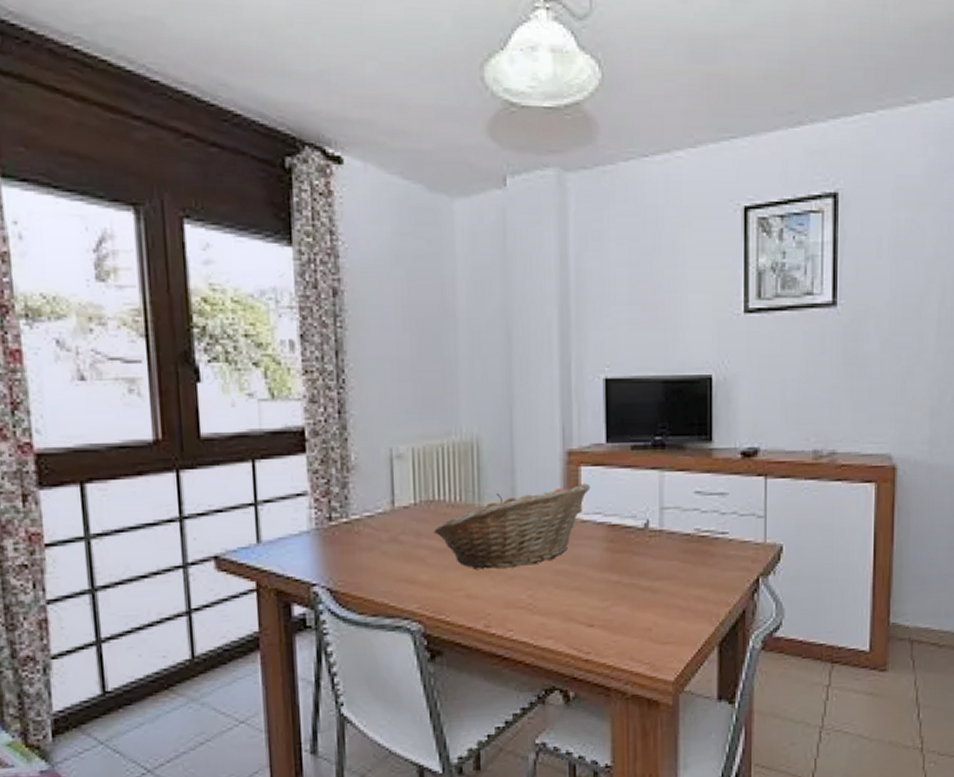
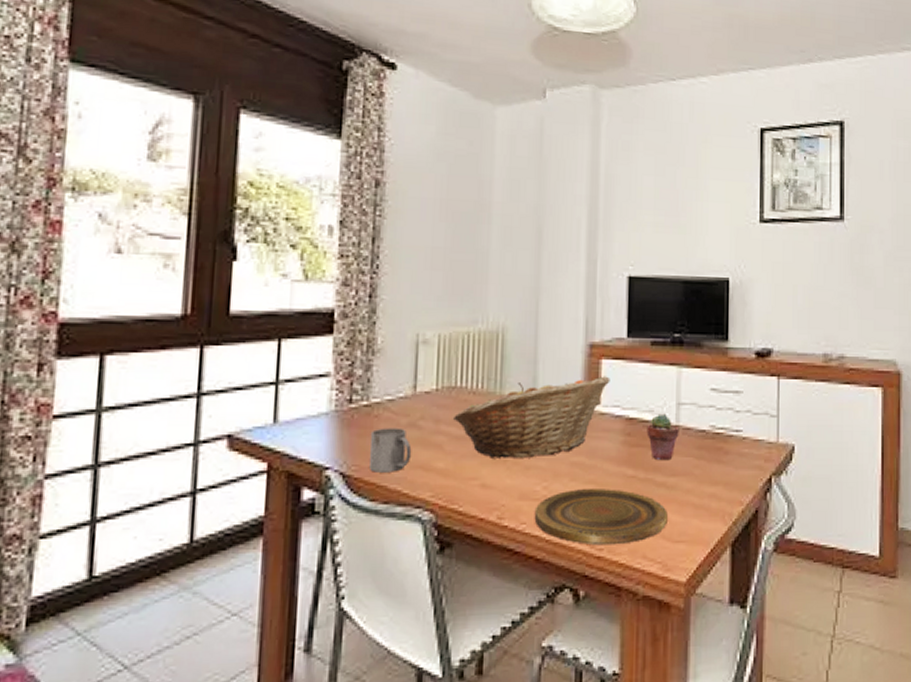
mug: none [352,543,396,587] -> present [369,428,412,473]
plate: none [521,594,654,650] -> present [534,488,668,546]
potted succulent: none [630,519,663,566] -> present [646,413,679,461]

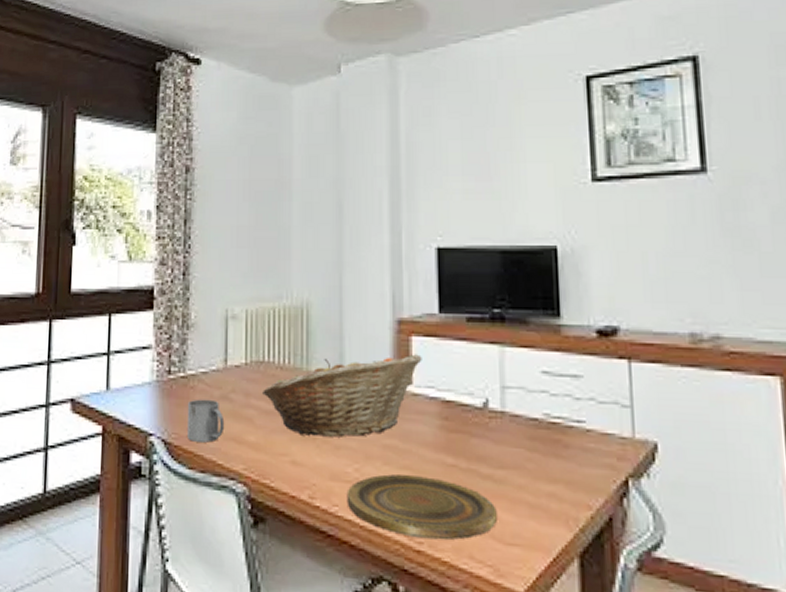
potted succulent: present [646,413,679,461] -> none [466,397,506,451]

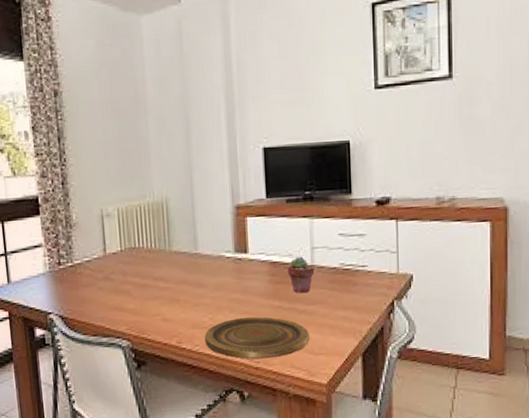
mug: present [187,399,225,443] -> none [77,281,109,314]
fruit basket: present [261,354,422,437] -> none [135,230,255,299]
potted succulent: none [466,397,506,451] -> present [287,257,315,293]

